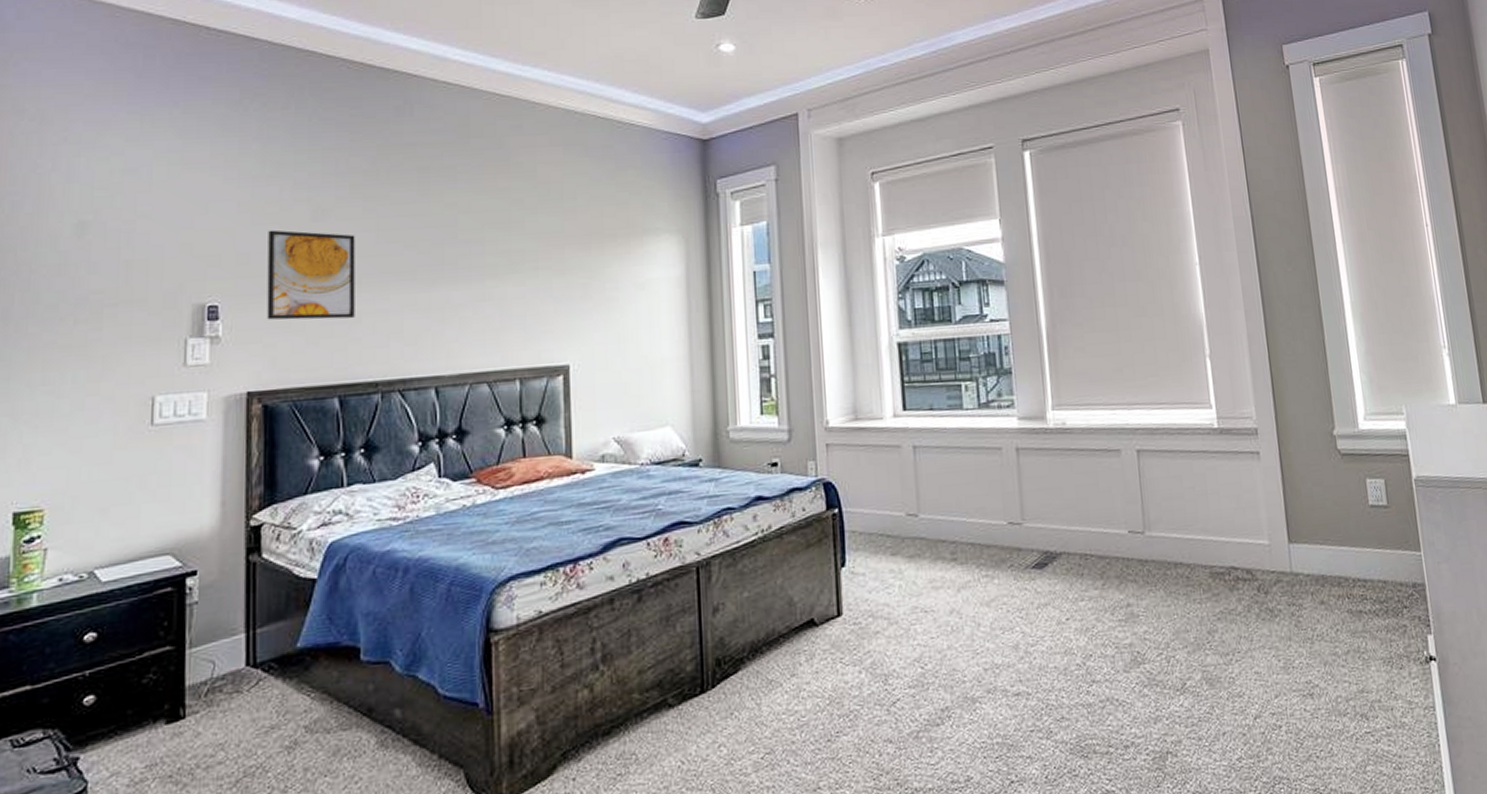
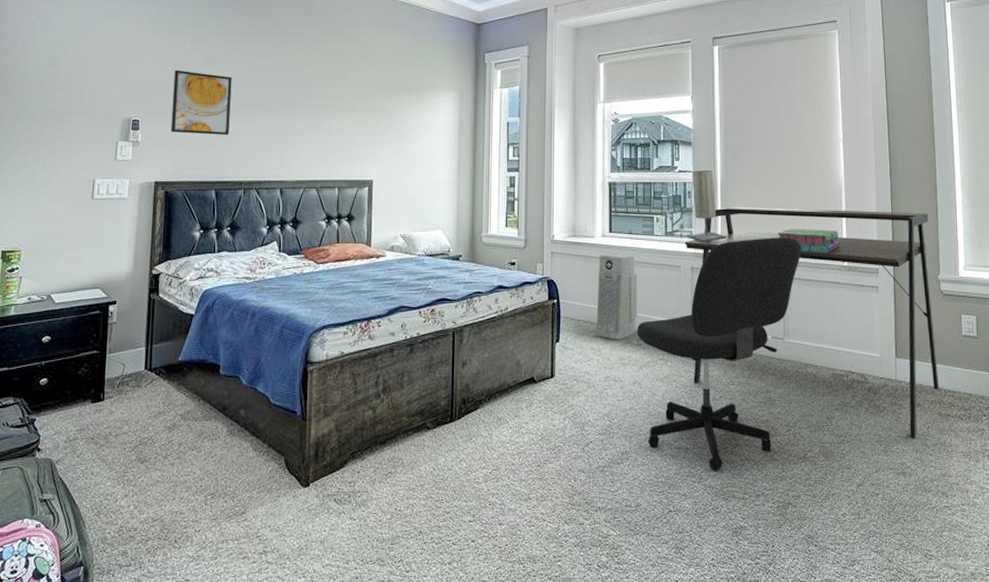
air purifier: none [891,437,949,556] -> present [596,254,637,340]
office chair: none [949,397,1158,720] -> present [636,237,801,471]
desk: none [1004,350,1346,647] -> present [684,206,939,438]
table lamp: none [1006,316,1059,415] -> present [688,170,727,243]
stack of books: none [1126,382,1206,416] -> present [778,228,840,254]

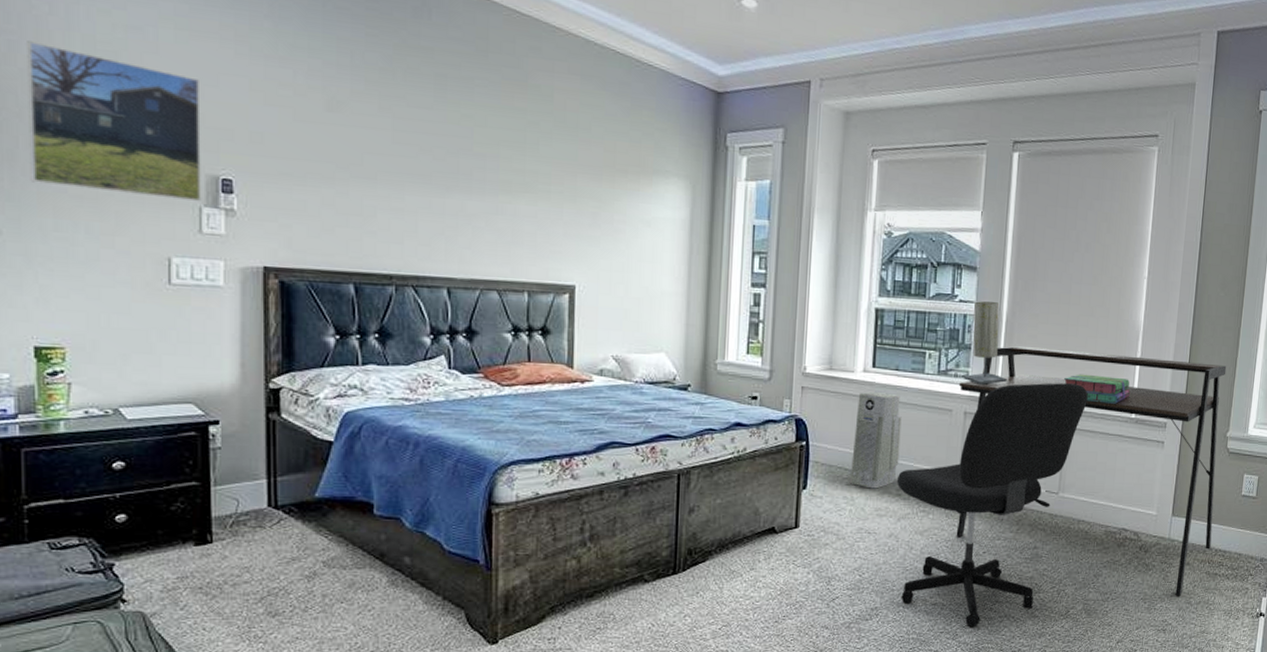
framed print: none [13,38,124,138] -> present [27,41,201,202]
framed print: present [170,70,232,135] -> none [282,112,371,211]

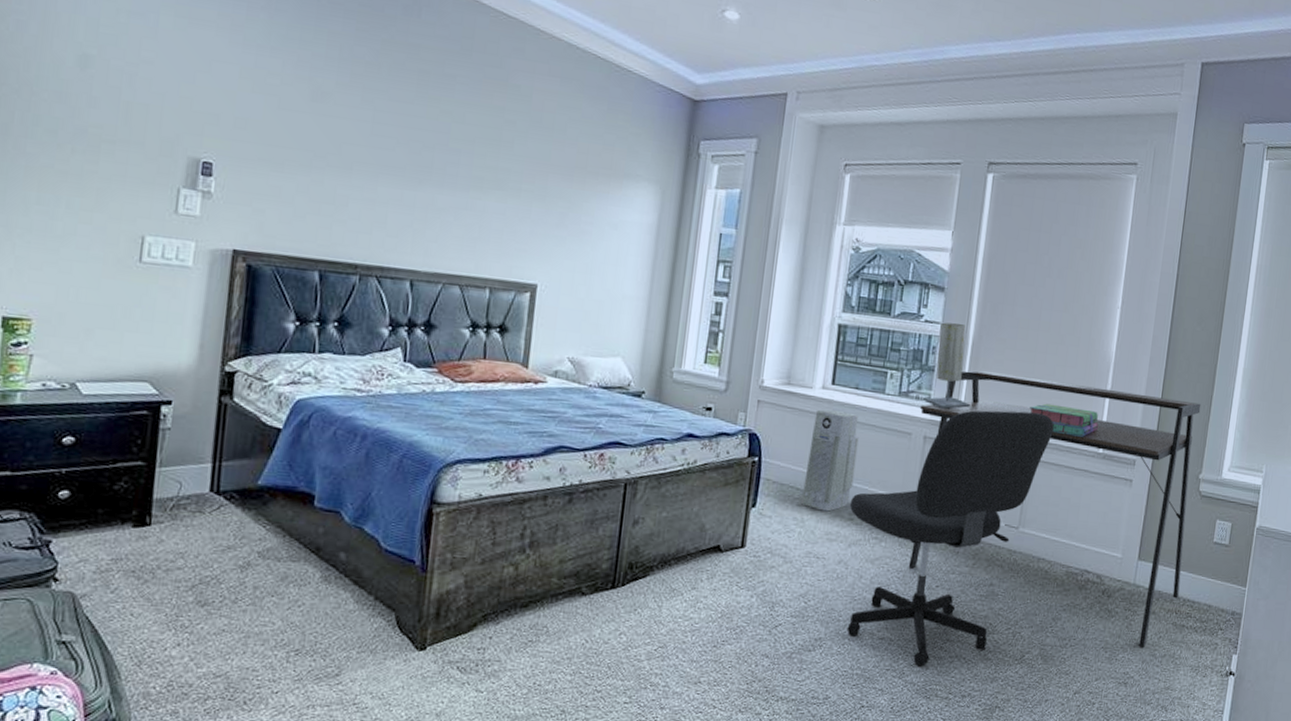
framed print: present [27,41,201,202] -> none [20,21,194,183]

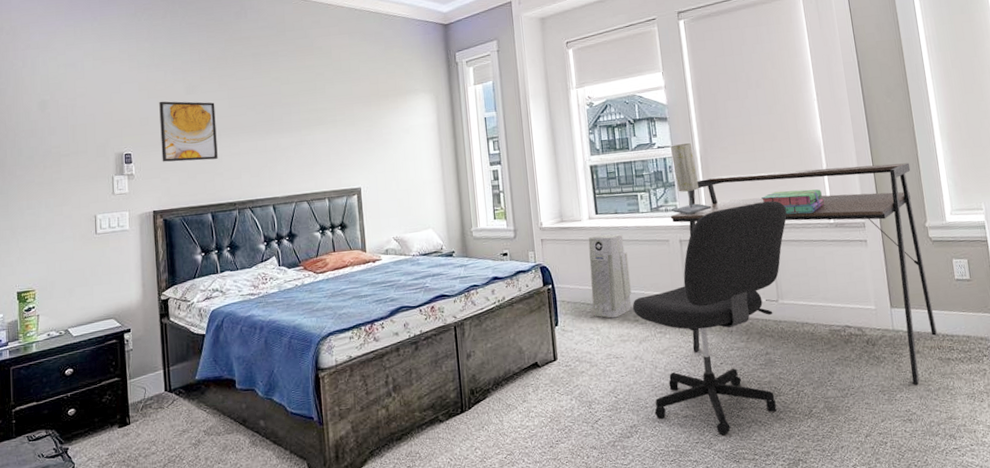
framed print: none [258,100,351,200] -> present [159,101,218,162]

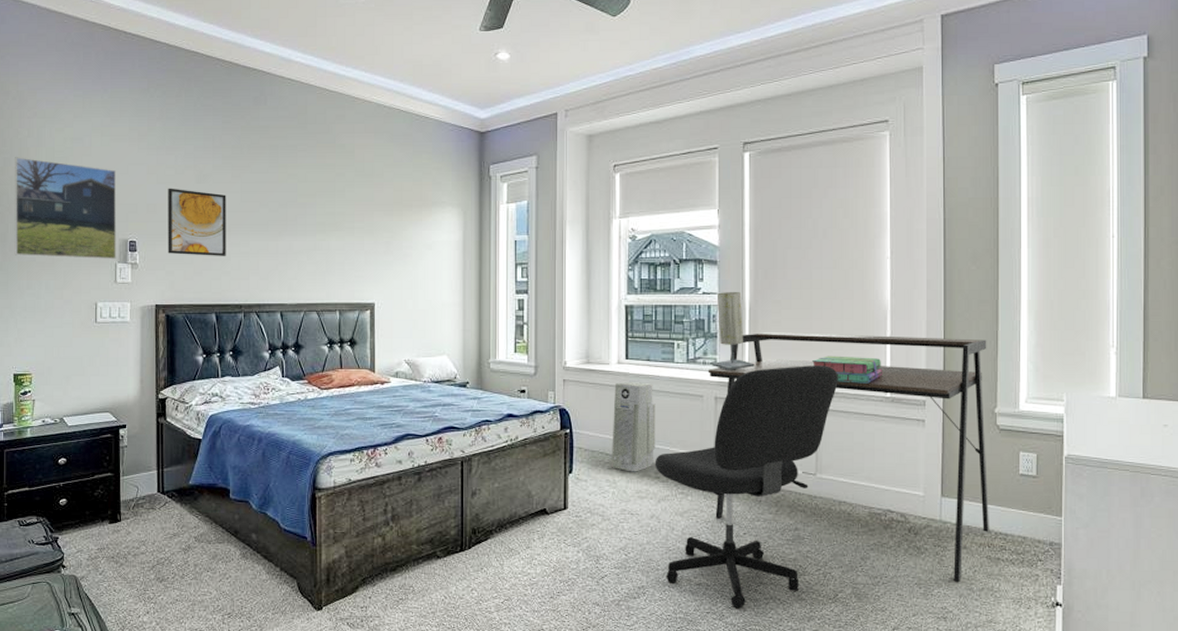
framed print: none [11,86,113,179] -> present [14,157,117,260]

